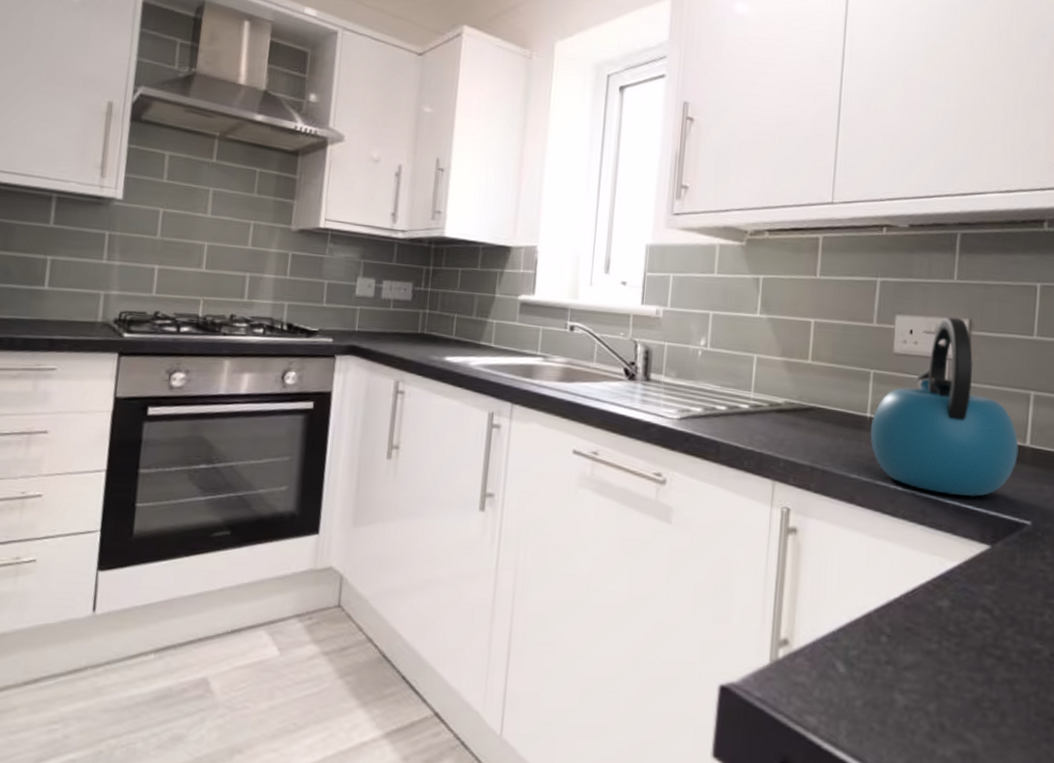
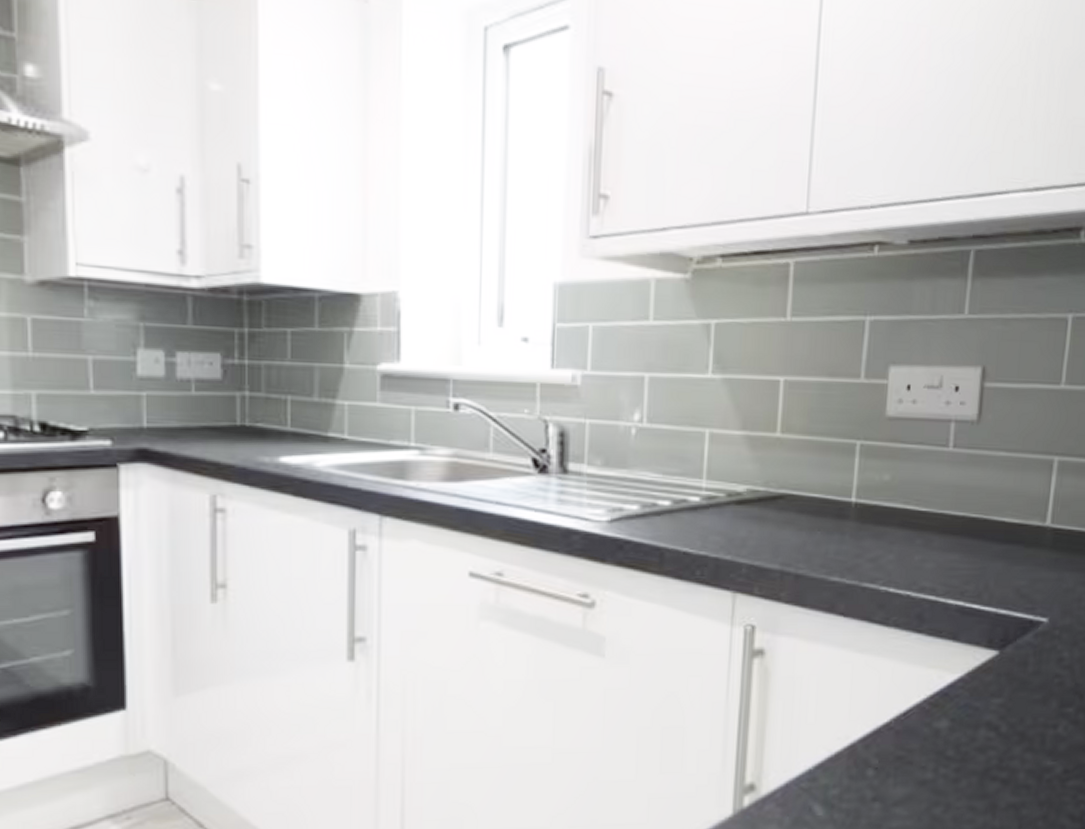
kettle: present [870,316,1019,497] -> none [855,363,1037,594]

